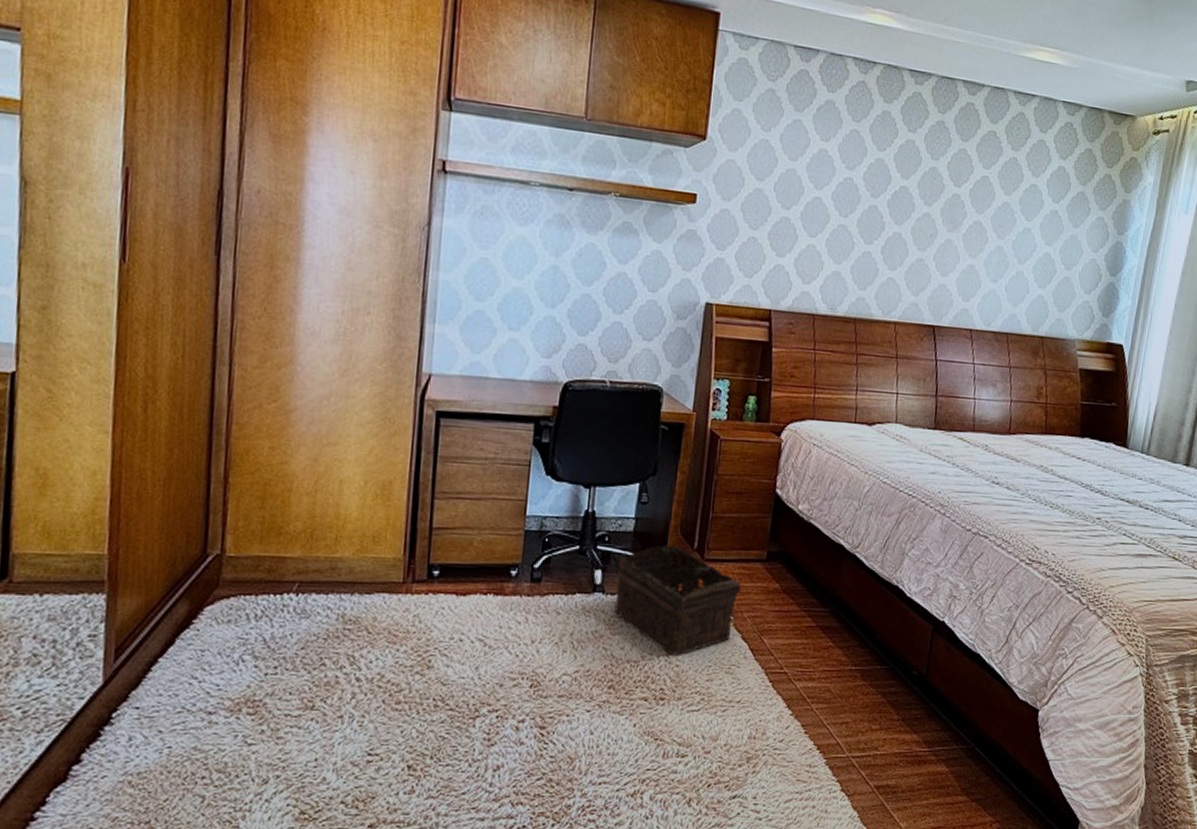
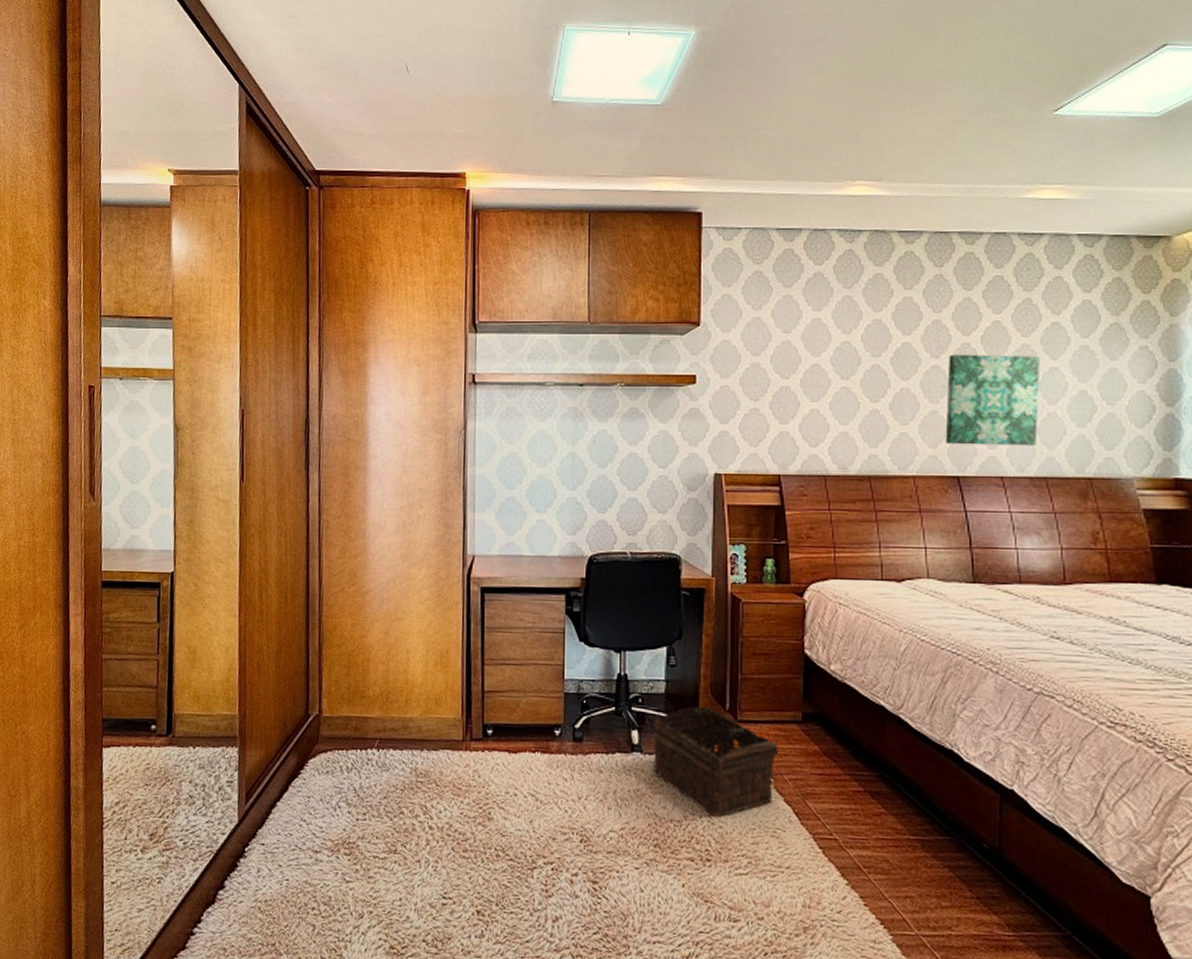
wall art: none [927,204,1017,302] -> present [945,354,1041,446]

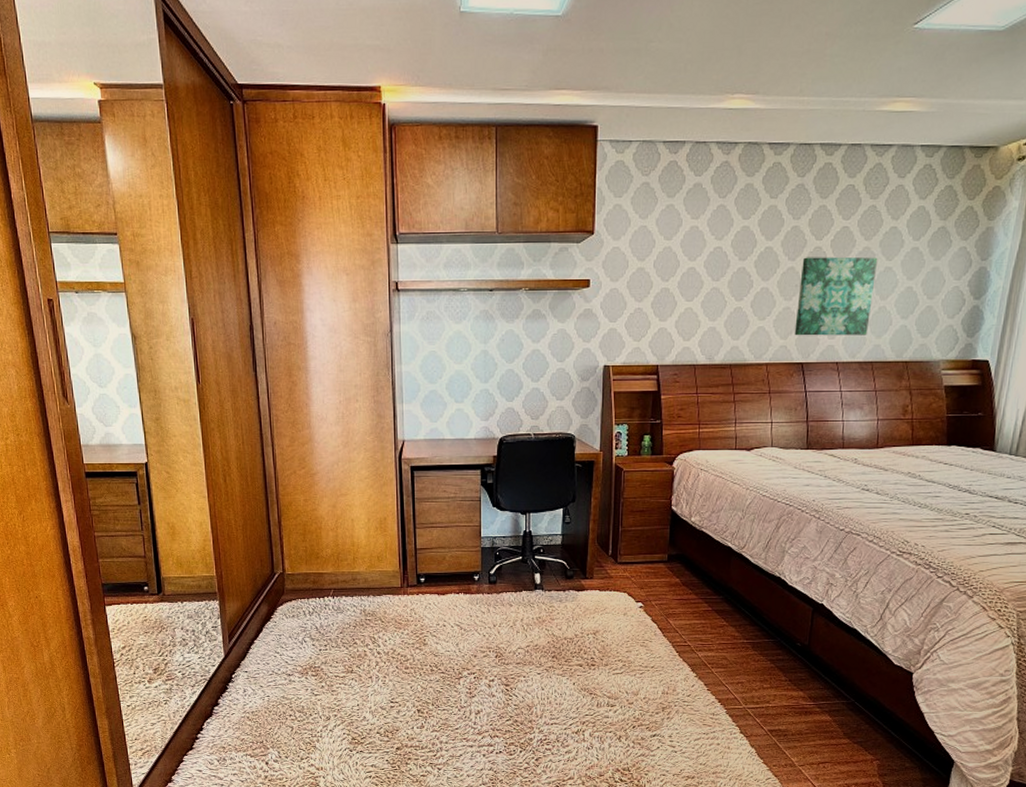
basket: present [653,706,778,817] -> none [552,553,648,634]

